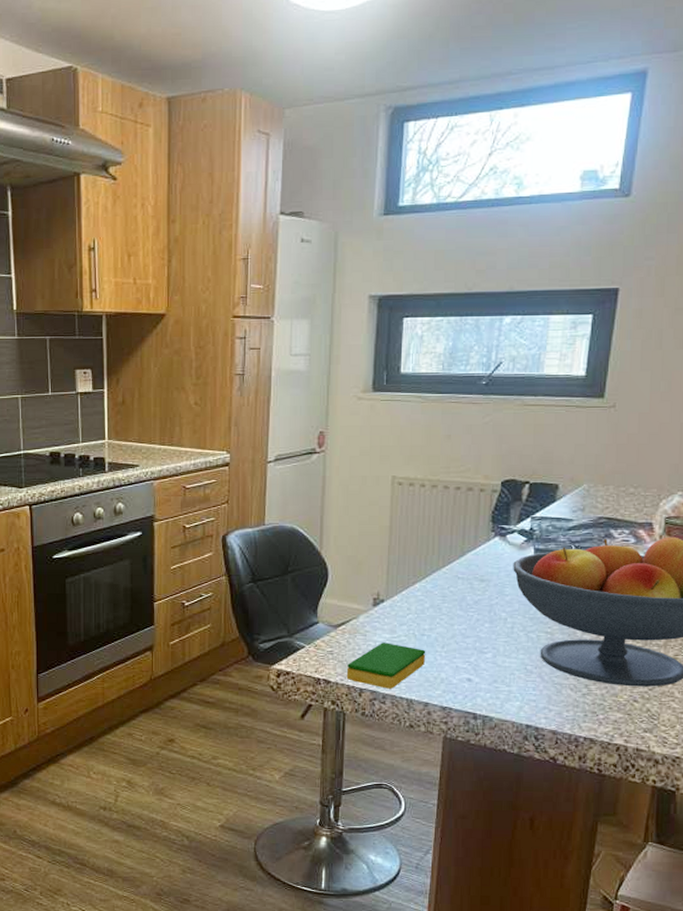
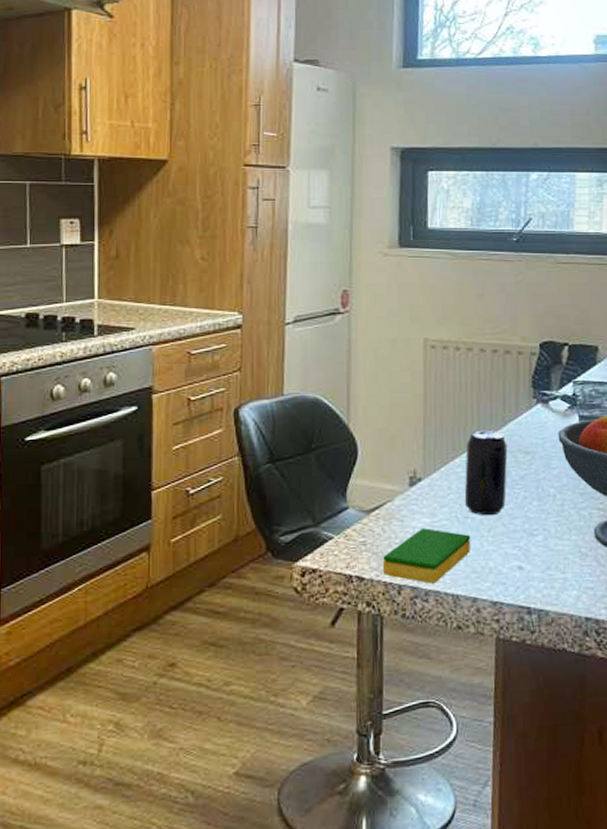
beverage can: none [422,559,464,634] -> present [464,430,508,516]

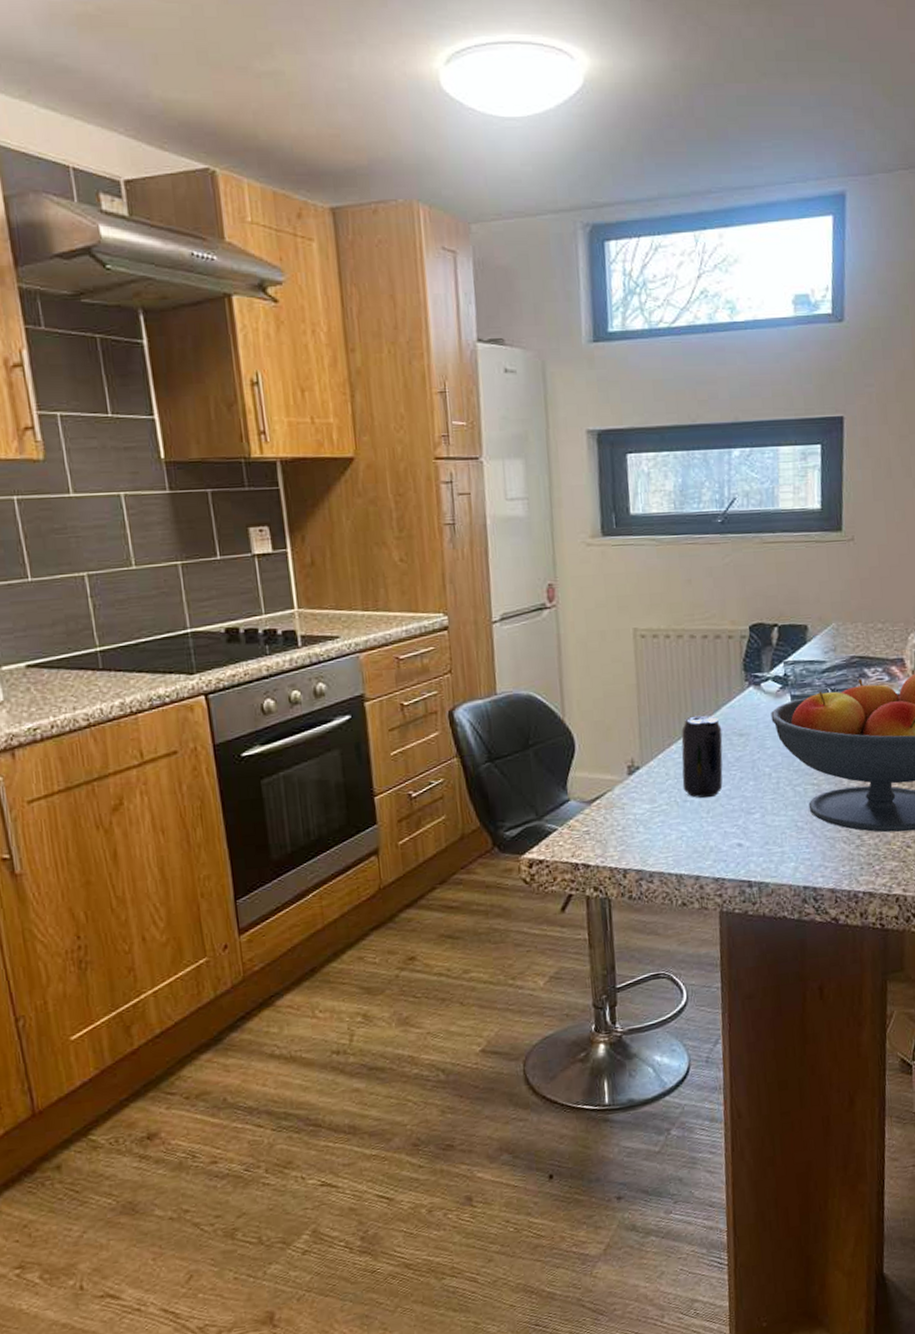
dish sponge: present [382,528,471,584] -> none [606,814,691,866]

